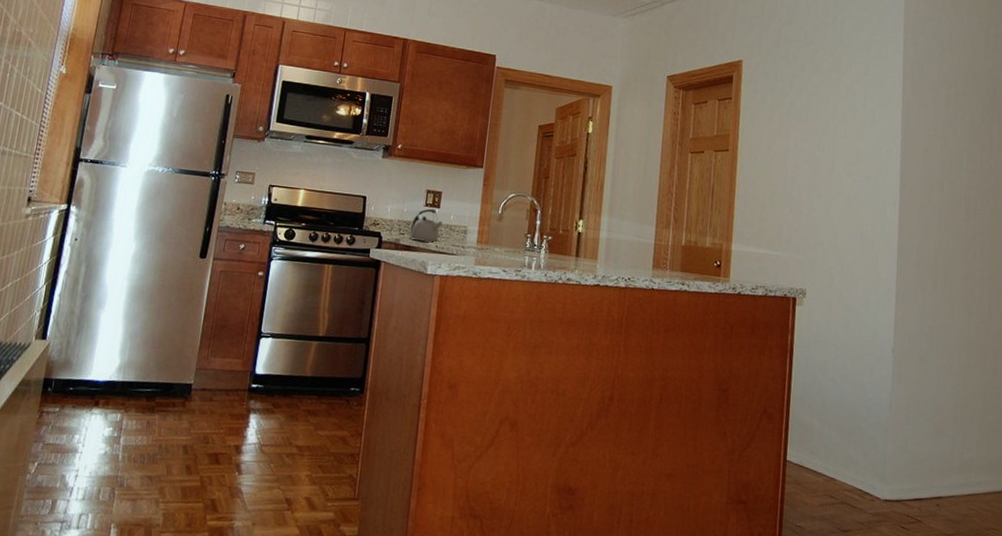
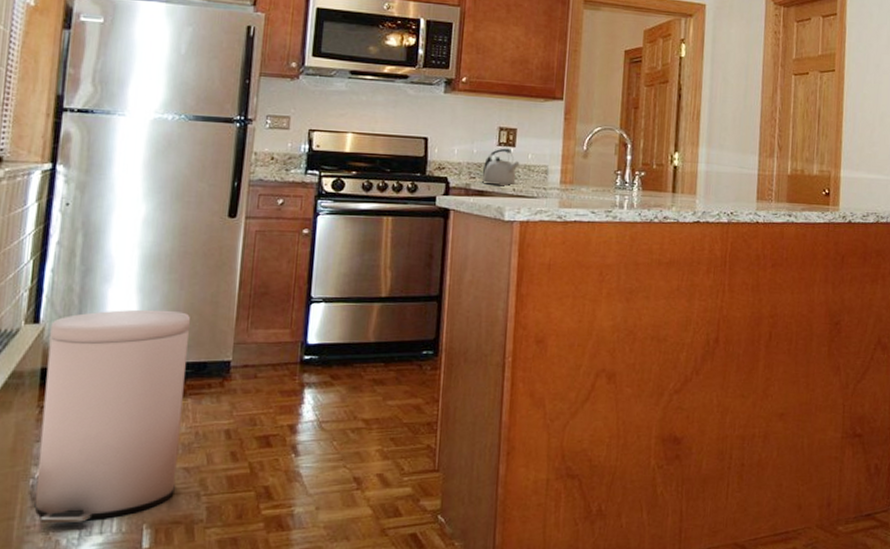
pedal bin: none [28,332,164,517] -> present [34,309,191,524]

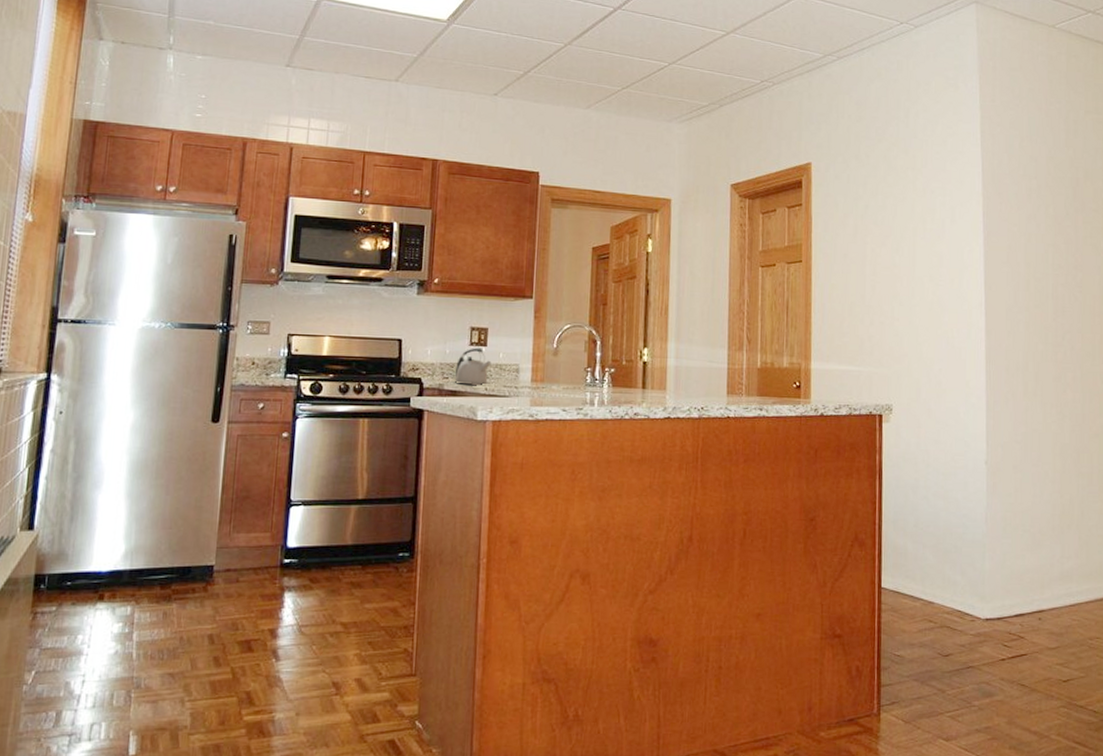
pedal bin: present [34,309,191,524] -> none [27,515,176,730]

